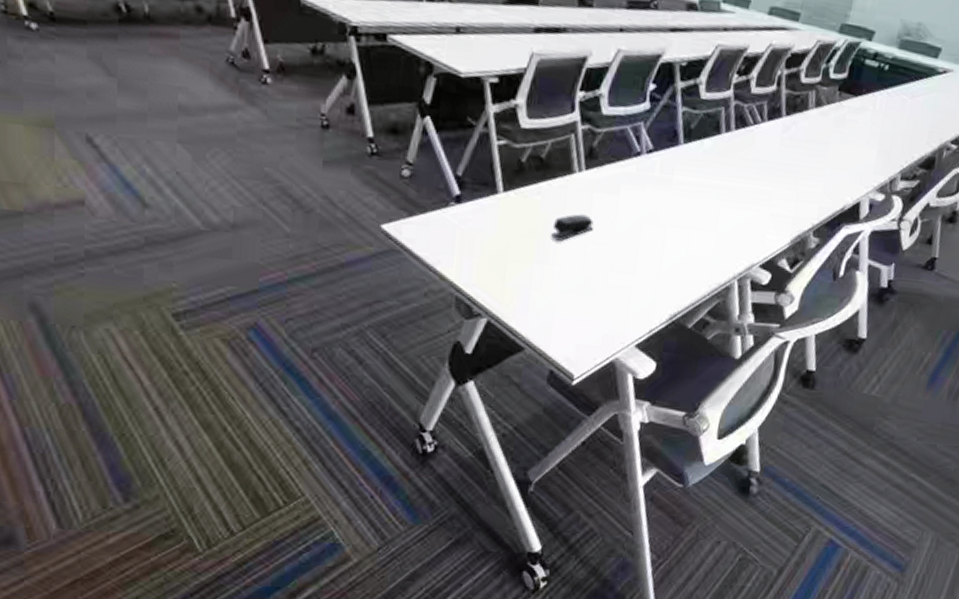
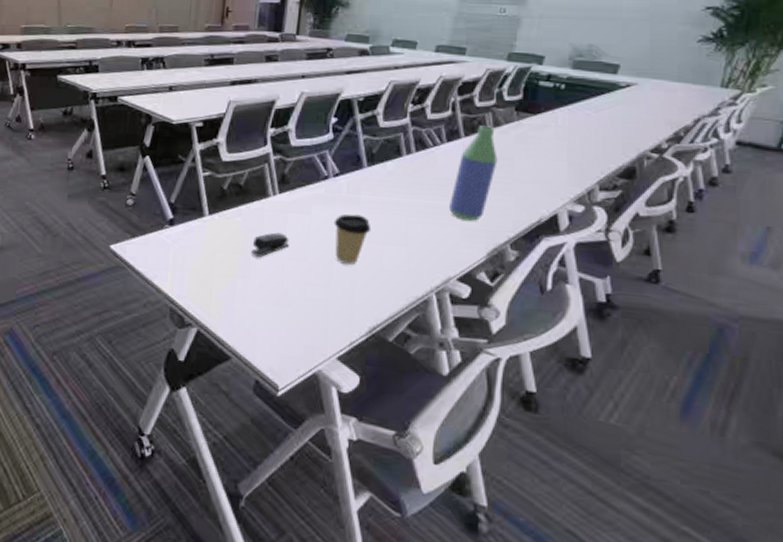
coffee cup: none [641,195,682,251] -> present [333,214,371,266]
bottle: none [761,104,817,207] -> present [449,125,498,221]

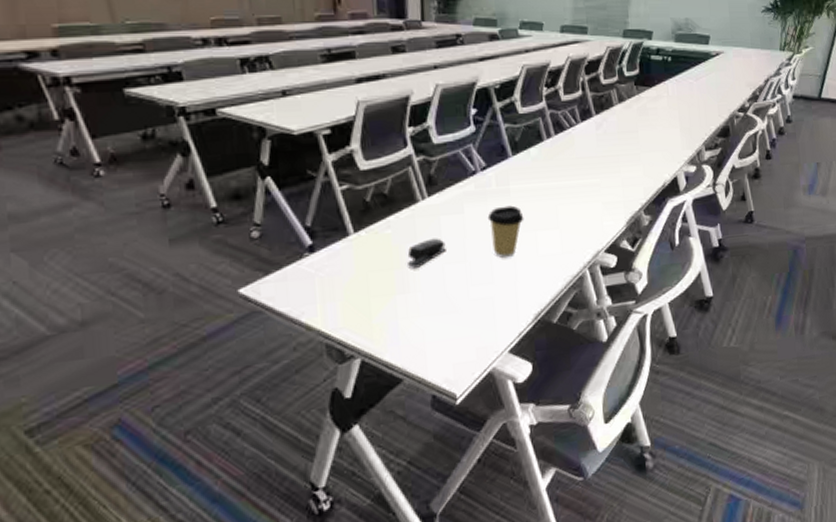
bottle: present [449,125,498,221] -> none [590,102,626,195]

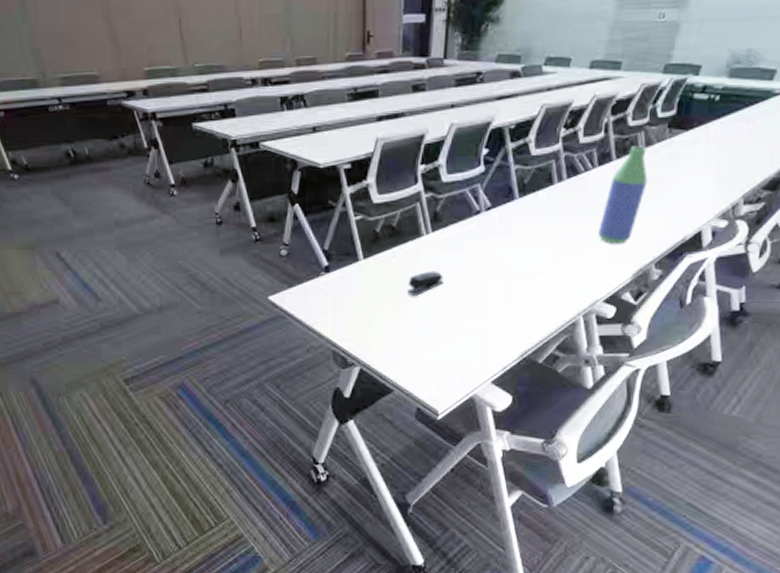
coffee cup: present [487,205,524,259] -> none [486,247,523,297]
bottle: none [590,102,626,195] -> present [598,146,648,244]

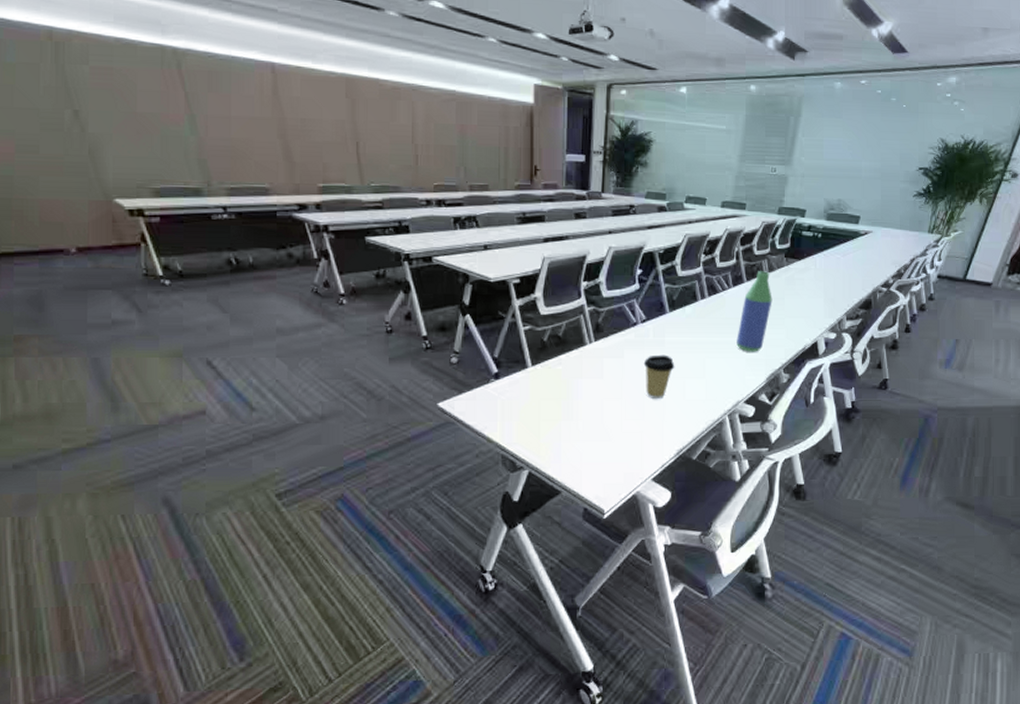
stapler: present [407,271,443,296] -> none [573,376,606,400]
coffee cup: none [486,247,523,297] -> present [643,354,675,400]

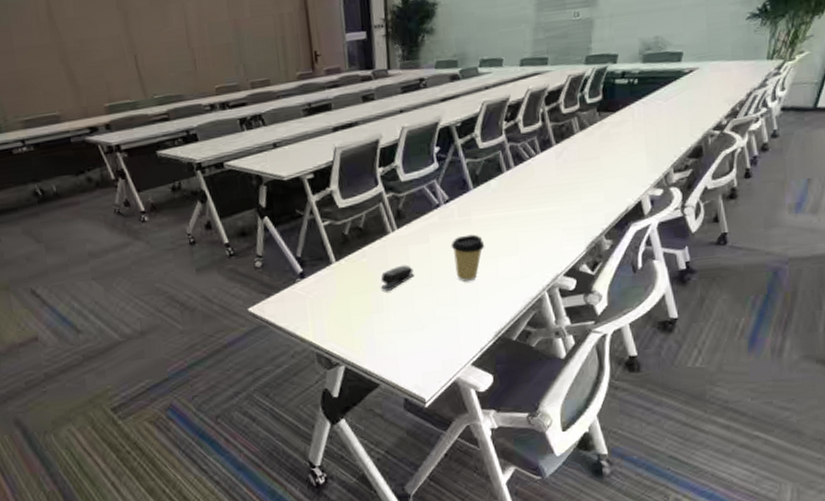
stapler: none [573,376,606,400] -> present [380,265,414,291]
bottle: present [737,271,772,352] -> none [549,130,587,221]

